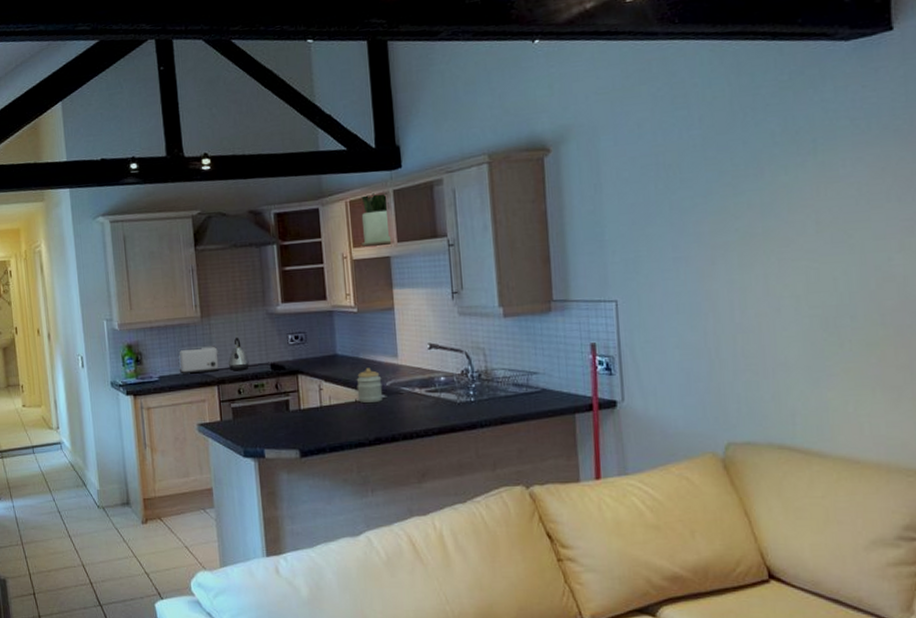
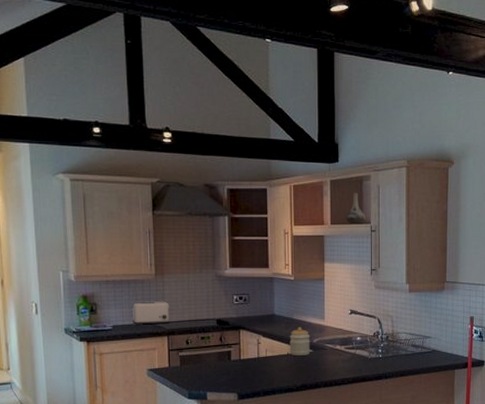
kettle: present [228,336,249,371] -> none [178,294,197,324]
planter: present [360,192,391,248] -> none [300,181,326,227]
decorative vase: none [415,201,440,239] -> present [345,193,365,223]

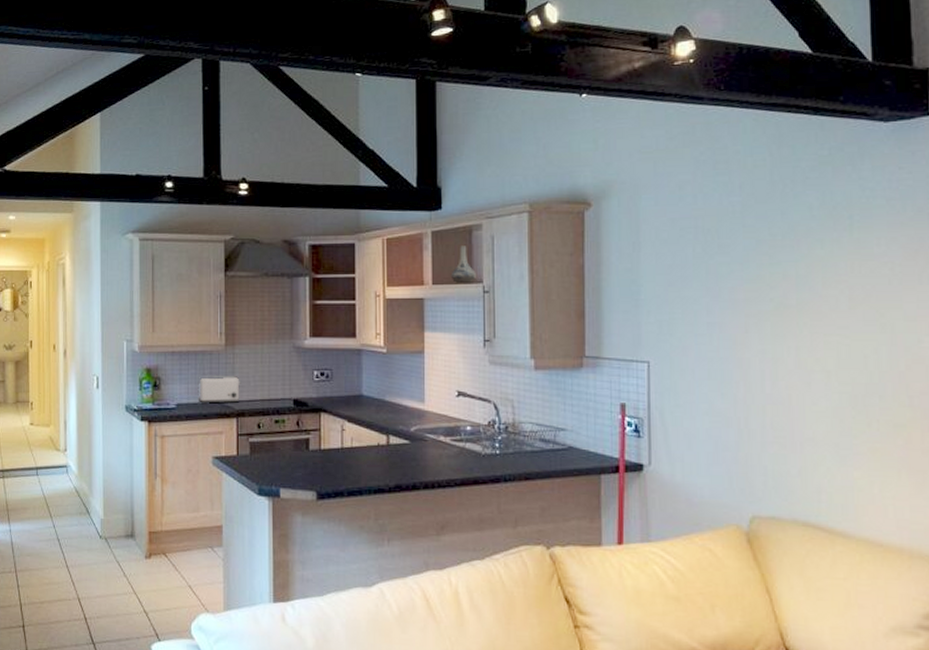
jar: present [289,327,311,357] -> none [380,411,407,449]

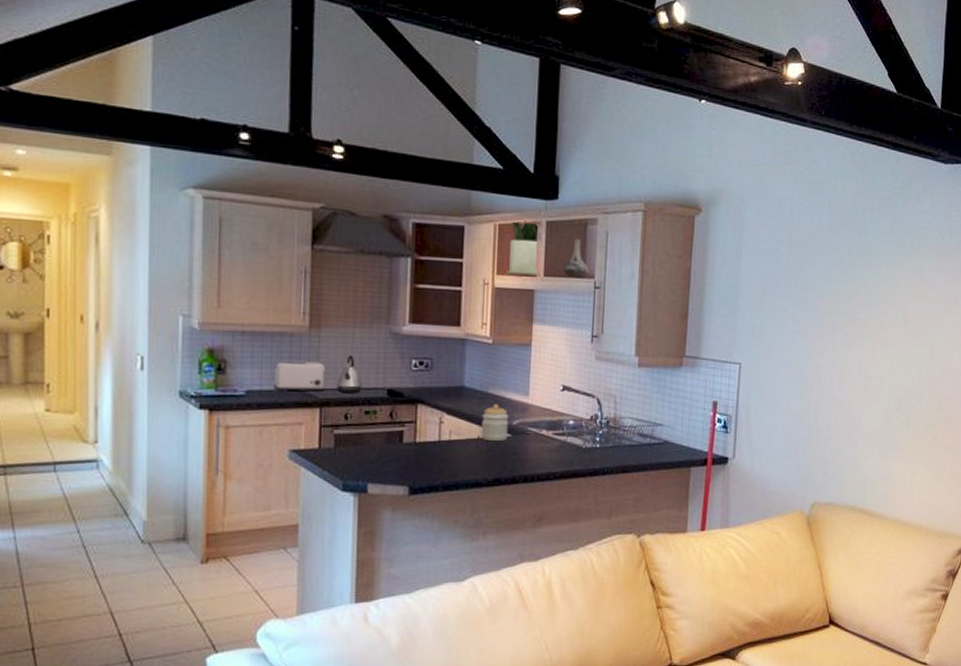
kettle: none [249,368,271,405] -> present [336,354,362,394]
jar: none [380,411,407,449] -> present [481,404,509,442]
planter: none [395,232,426,287] -> present [505,220,541,279]

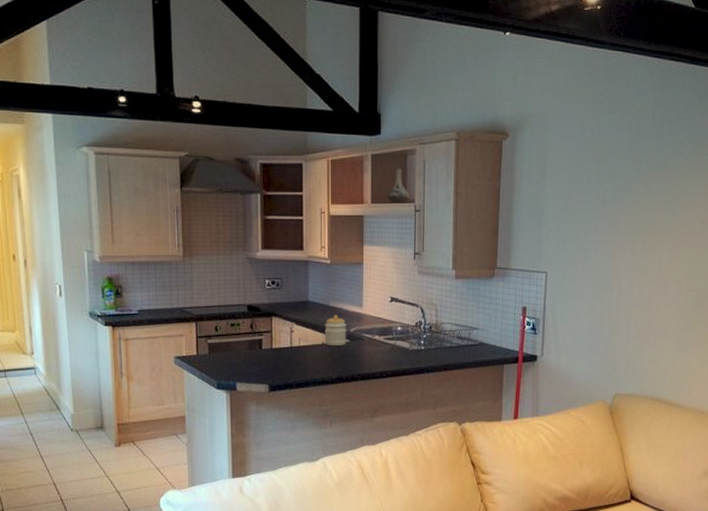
toaster: present [274,361,327,392] -> none [160,284,199,310]
kettle: present [336,354,362,394] -> none [207,277,227,310]
planter: present [505,220,541,279] -> none [338,155,367,206]

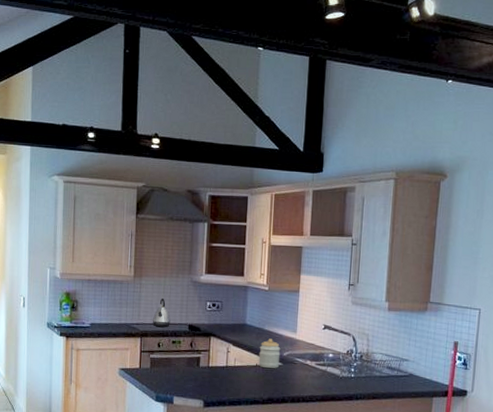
kettle: none [207,277,227,310] -> present [152,298,171,328]
decorative vase: present [387,168,409,202] -> none [326,204,347,236]

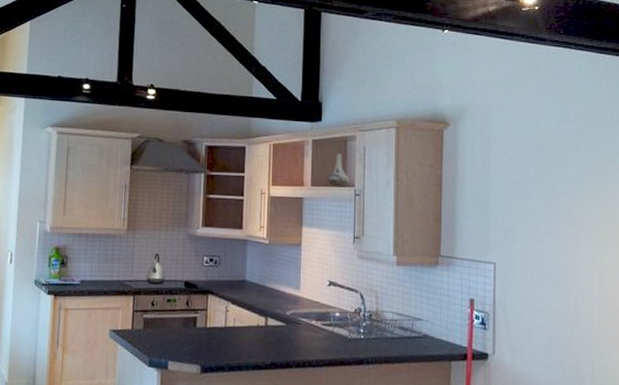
jar: present [258,338,281,369] -> none [259,296,283,330]
decorative vase: none [326,204,347,236] -> present [327,153,349,186]

